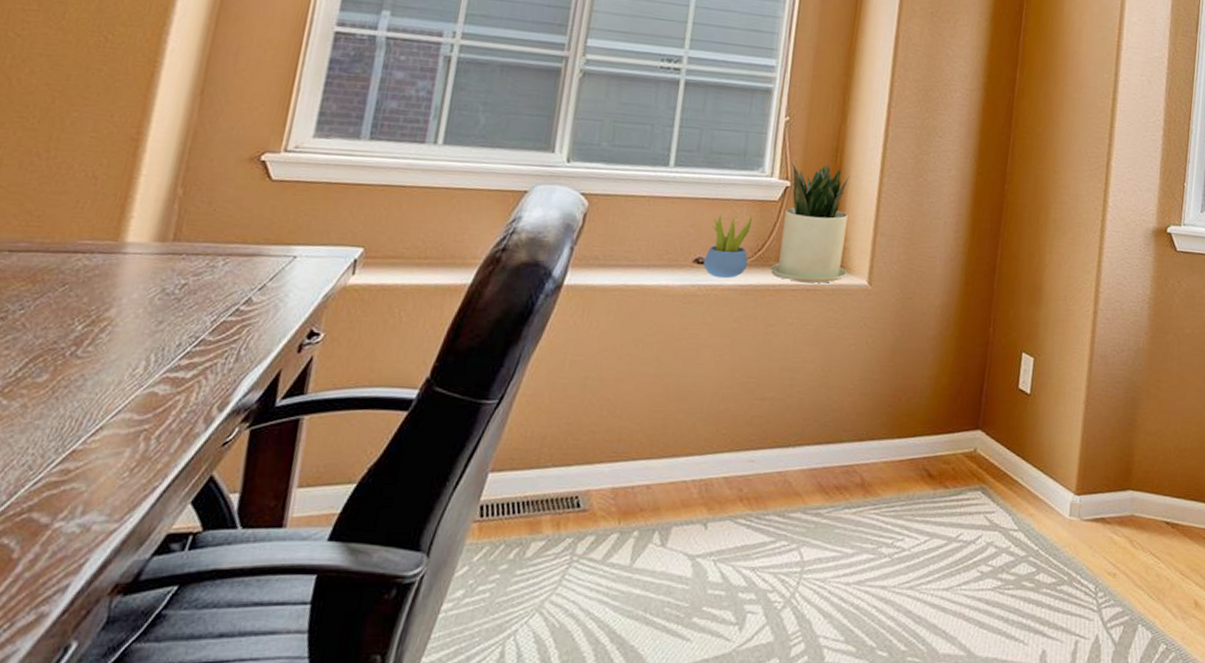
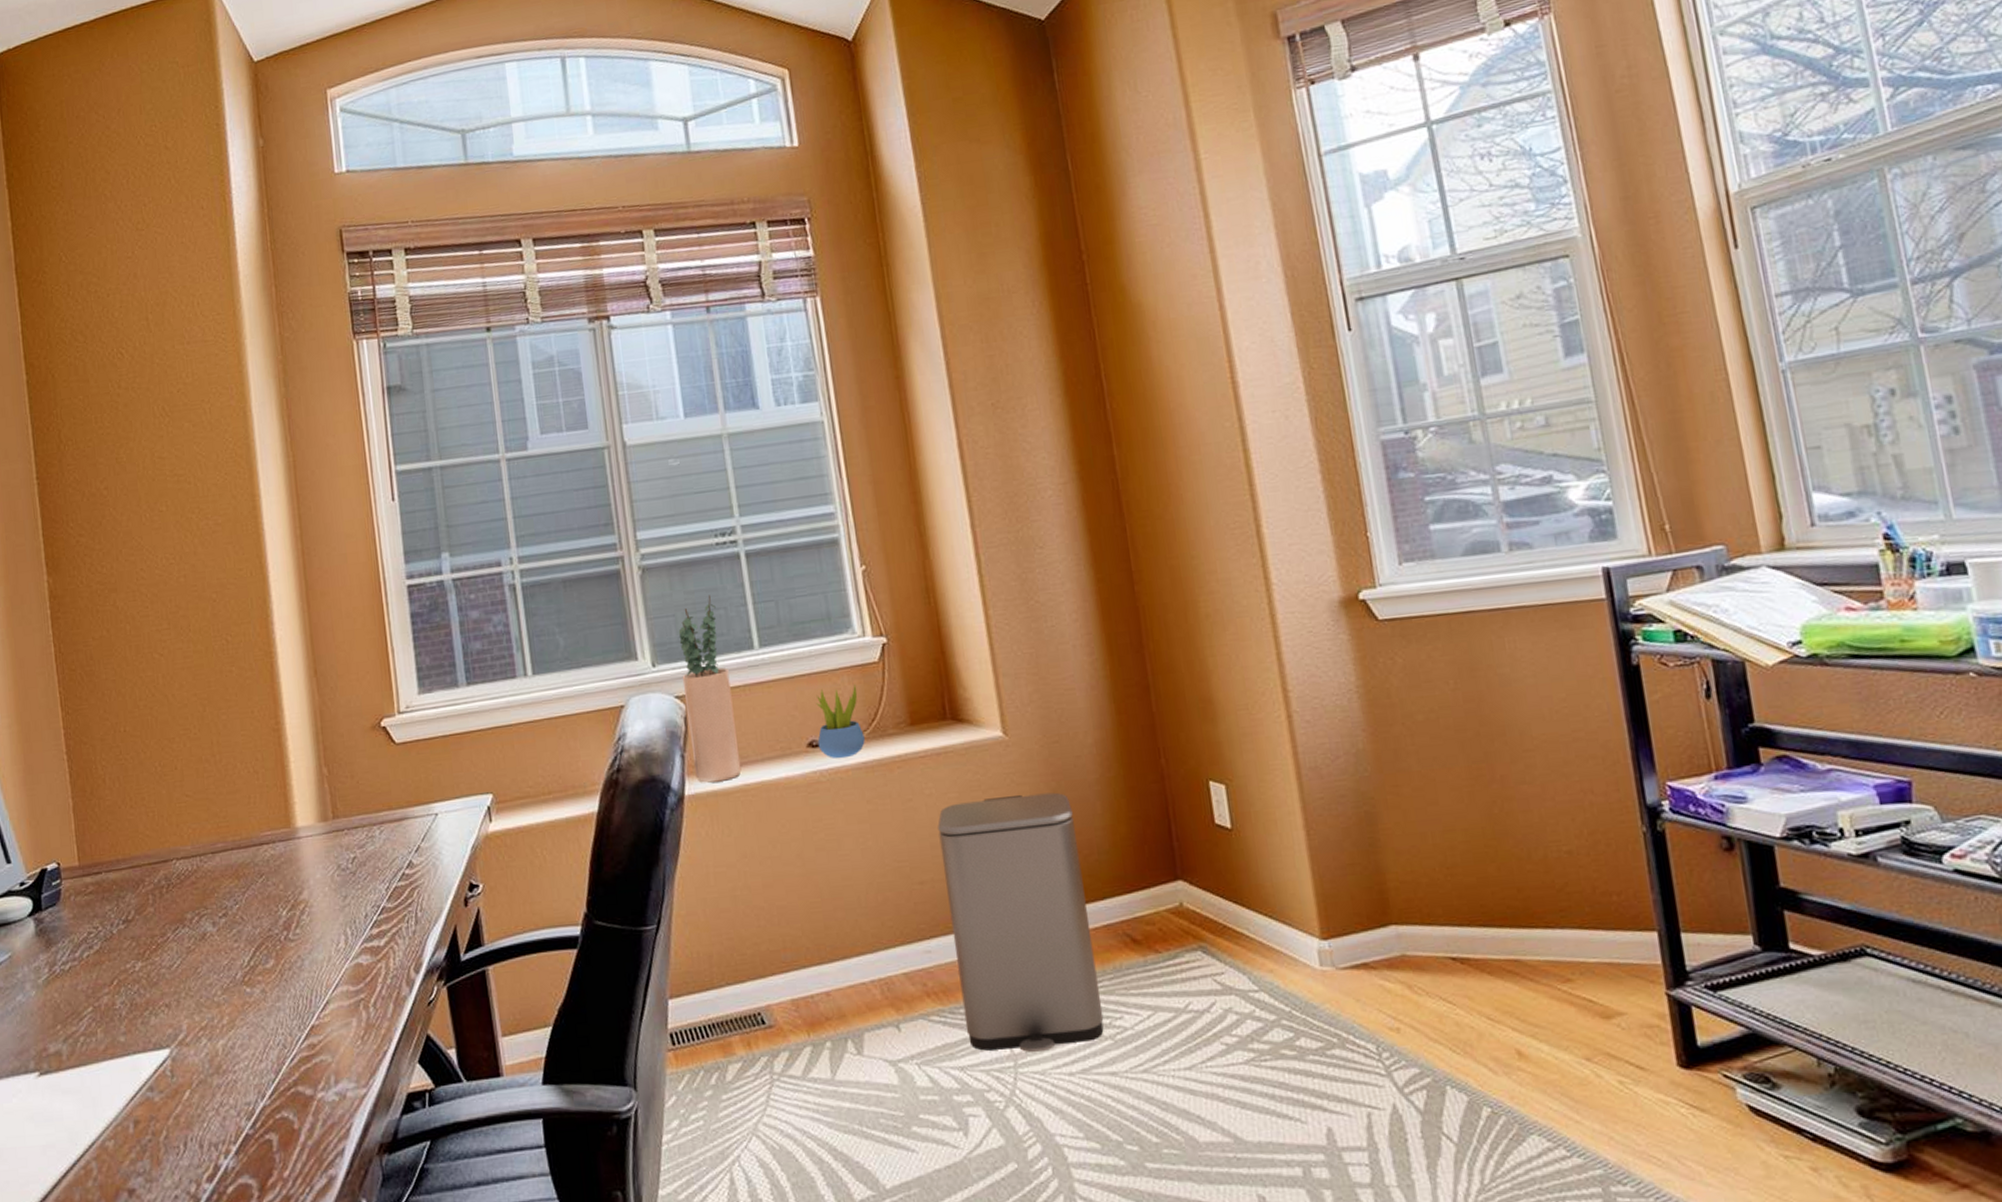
vase: none [579,110,644,279] -> present [678,594,742,783]
pedal bin: none [766,335,909,562] -> present [938,792,1104,1053]
planter: present [770,163,850,284] -> none [883,608,977,748]

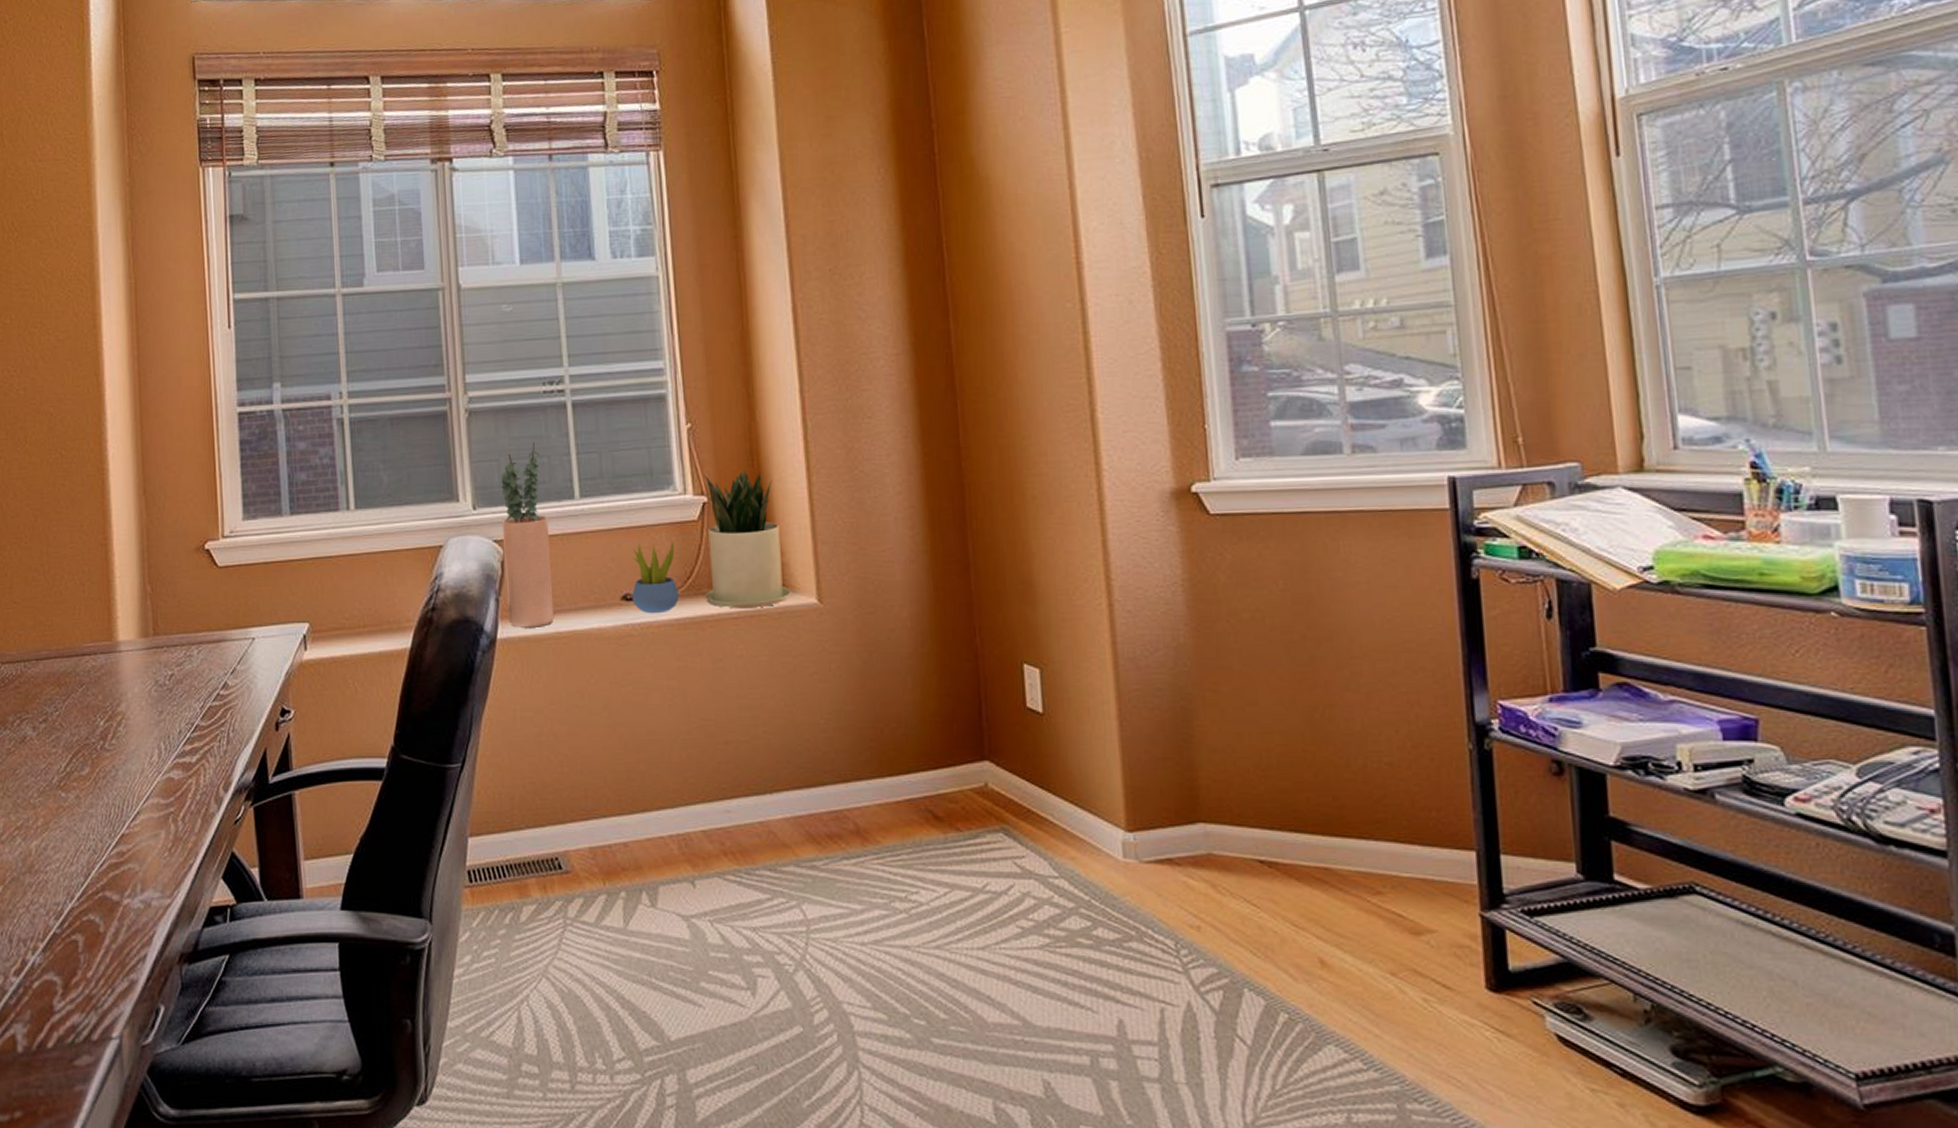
planter: none [883,608,977,748] -> present [704,470,792,609]
pedal bin: present [938,792,1104,1053] -> none [746,662,900,920]

